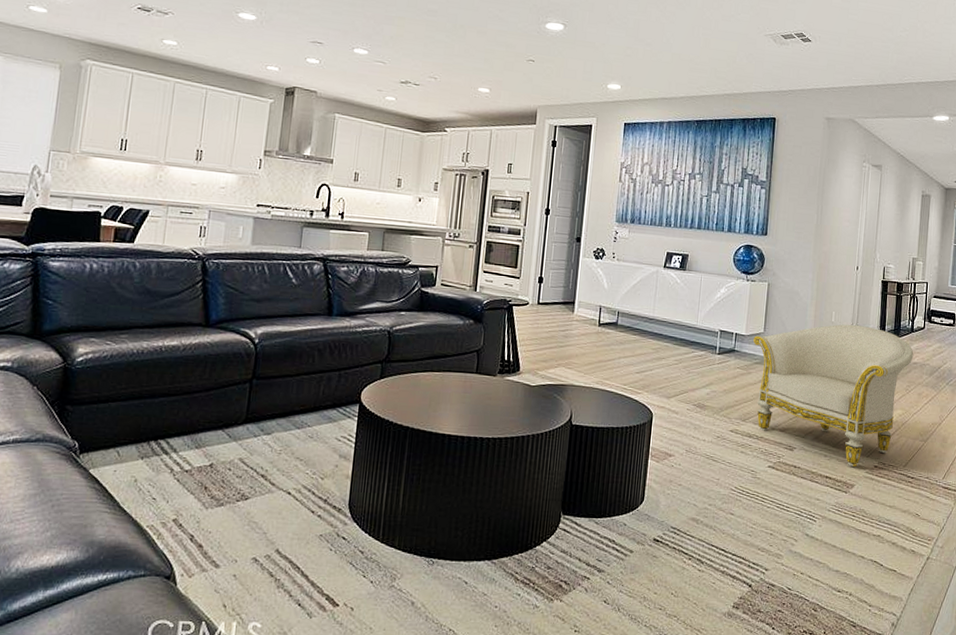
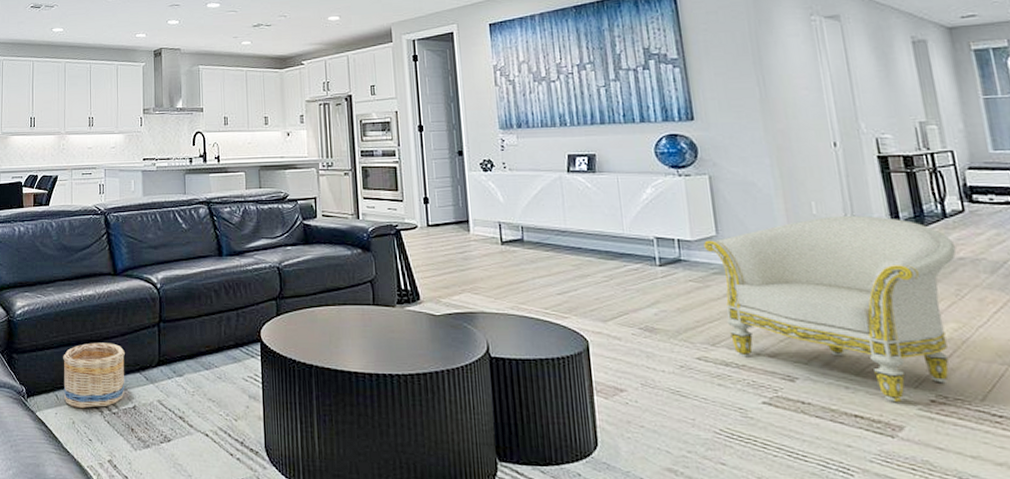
basket: none [127,396,208,466] -> present [63,342,125,409]

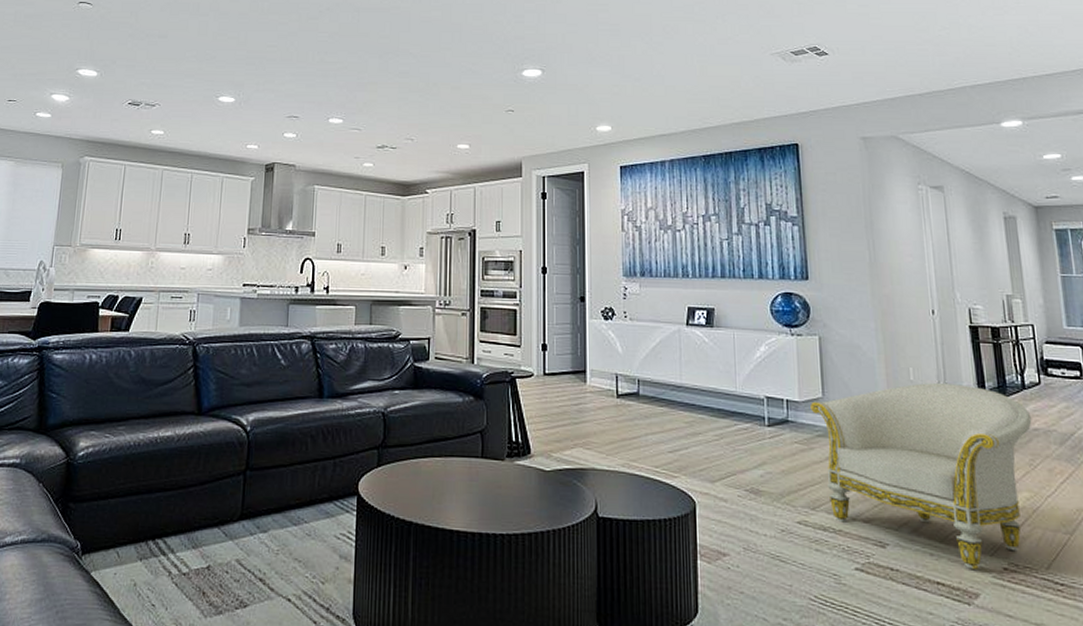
basket: present [63,342,125,409] -> none [127,491,203,569]

